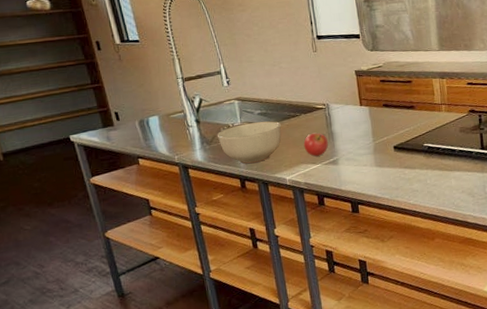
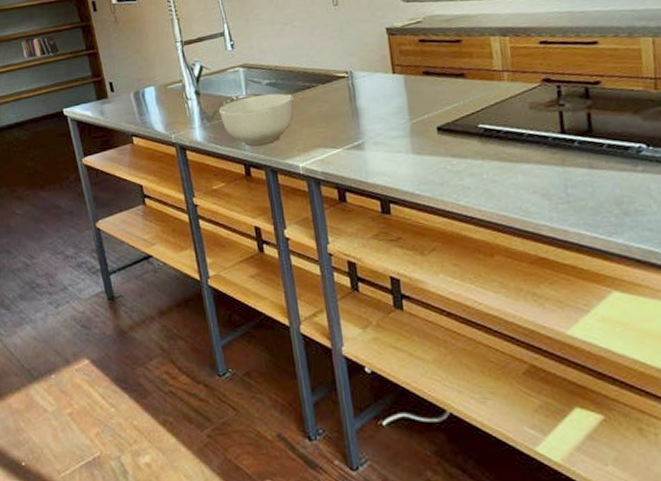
books: none [24,70,64,91] -> present [21,35,59,59]
fruit: present [303,132,329,157] -> none [321,108,352,139]

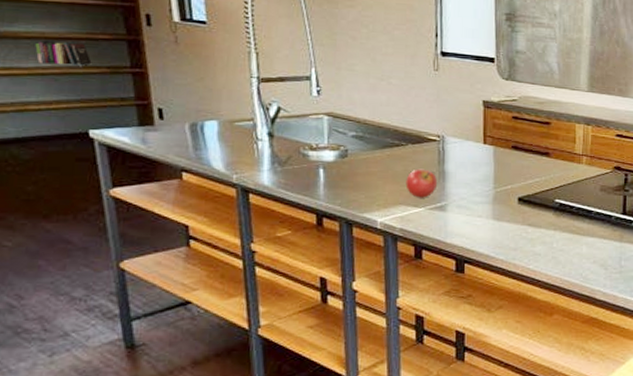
bowl: present [218,93,294,146] -> none [293,145,380,197]
fruit: none [321,108,352,139] -> present [405,169,438,198]

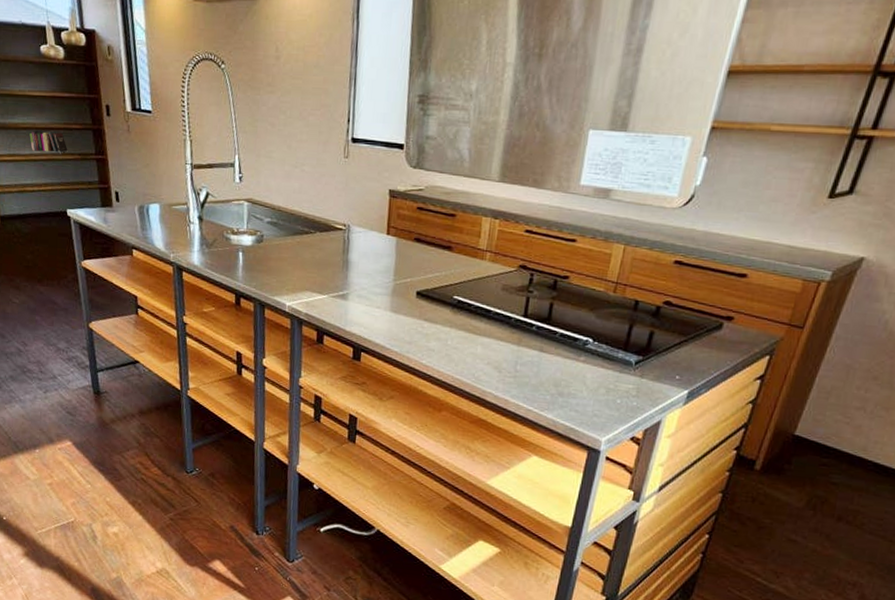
fruit: present [405,169,438,198] -> none [312,256,342,286]

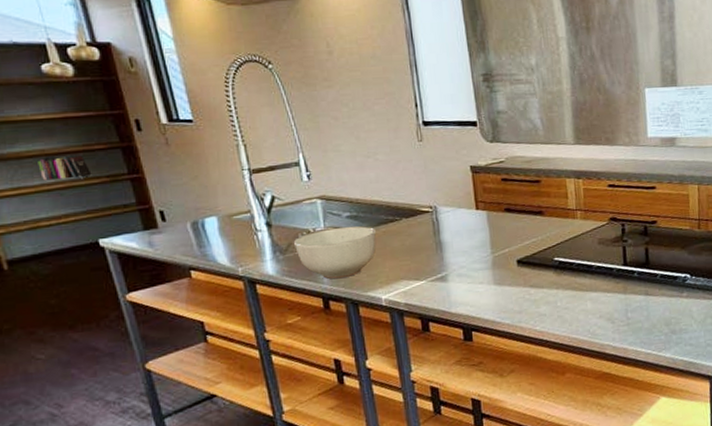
bowl: none [218,230,291,280] -> present [293,225,377,279]

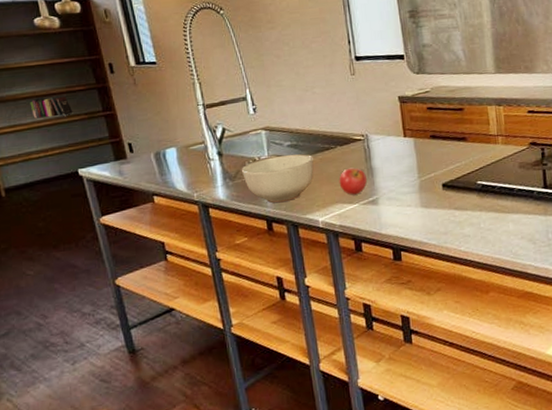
fruit: none [404,241,436,271] -> present [339,167,368,195]

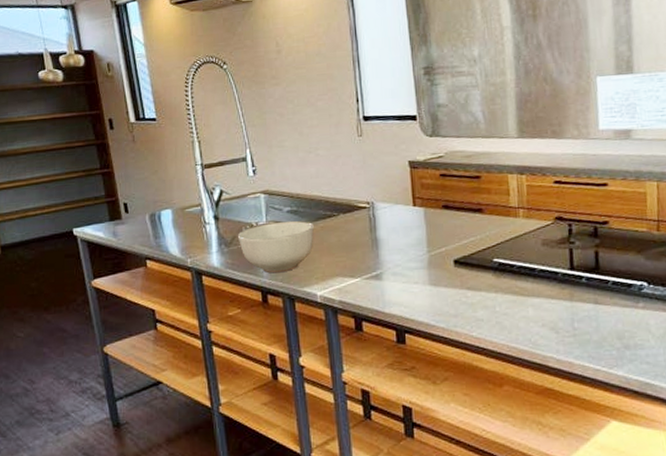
books: present [30,96,73,119] -> none [30,152,71,175]
fruit: present [339,167,368,195] -> none [340,238,372,268]

